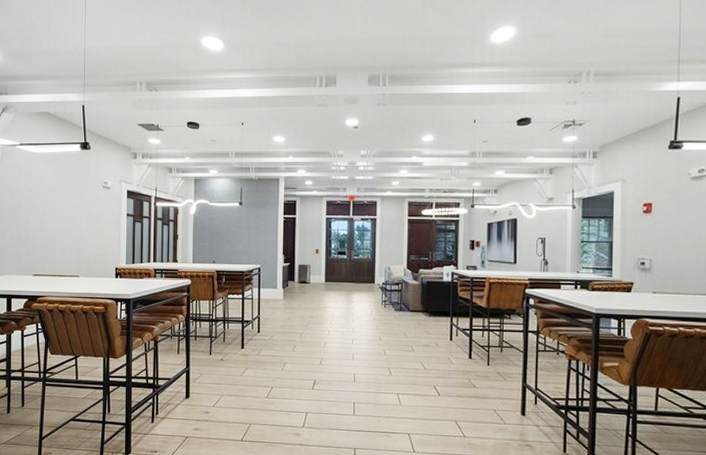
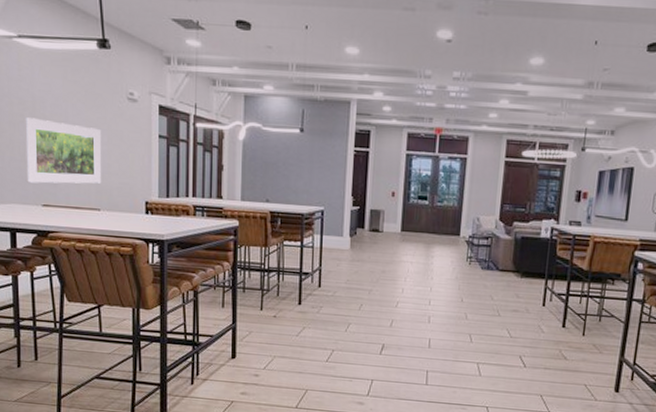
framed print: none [21,206,82,258] -> present [24,117,102,184]

